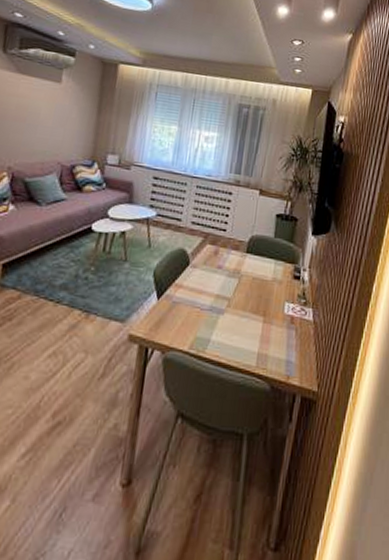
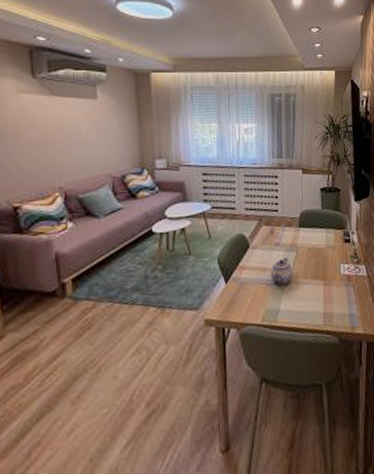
teapot: none [206,282,232,313] -> present [270,257,293,285]

